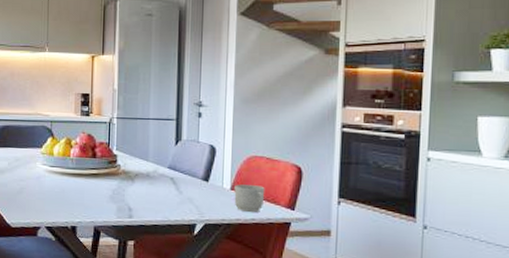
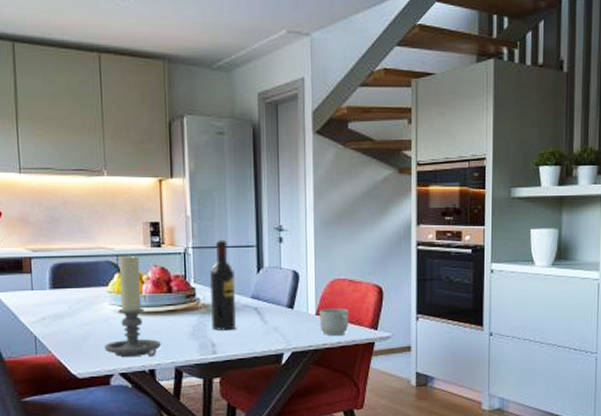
candle holder: none [34,120,83,215] -> present [104,253,161,357]
wine bottle: none [130,112,155,197] -> present [210,239,236,331]

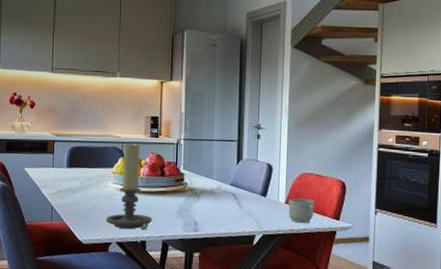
wine bottle: present [210,239,236,331] -> none [196,134,219,212]

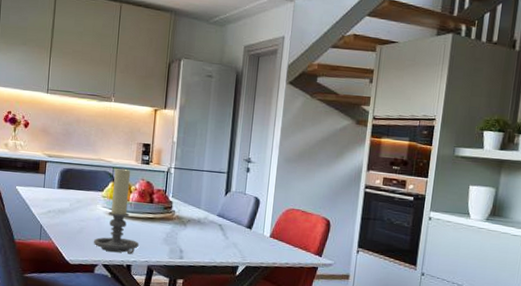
mug: present [288,198,315,223] -> none [272,233,299,258]

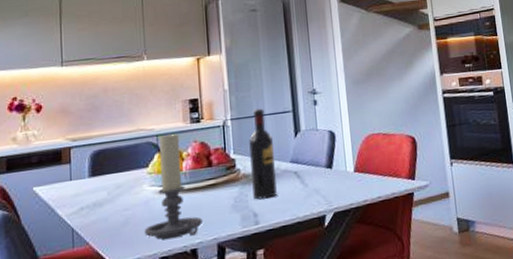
wine bottle: none [182,164,207,241] -> present [249,108,277,200]

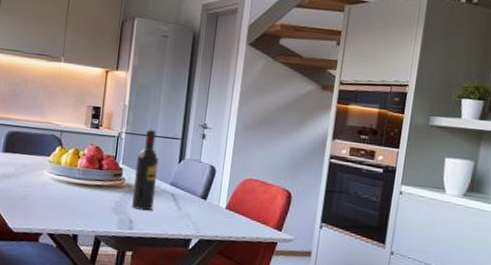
candle holder: present [144,132,202,240] -> none [38,131,86,224]

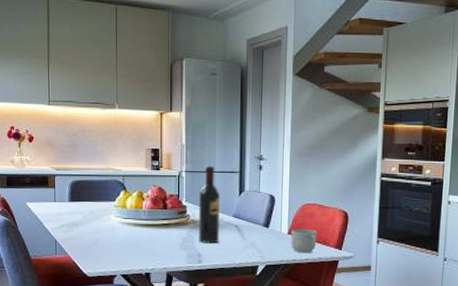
mug: none [228,204,257,231] -> present [291,229,317,253]

